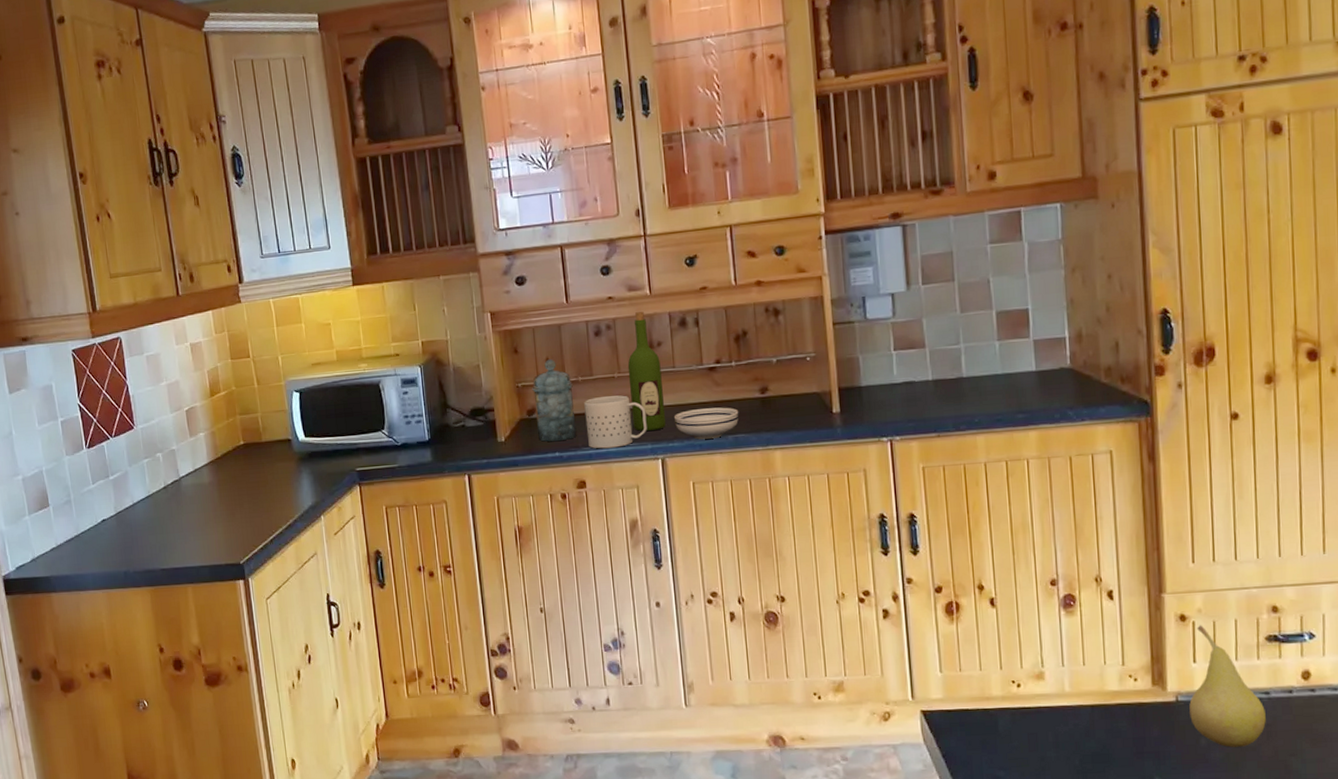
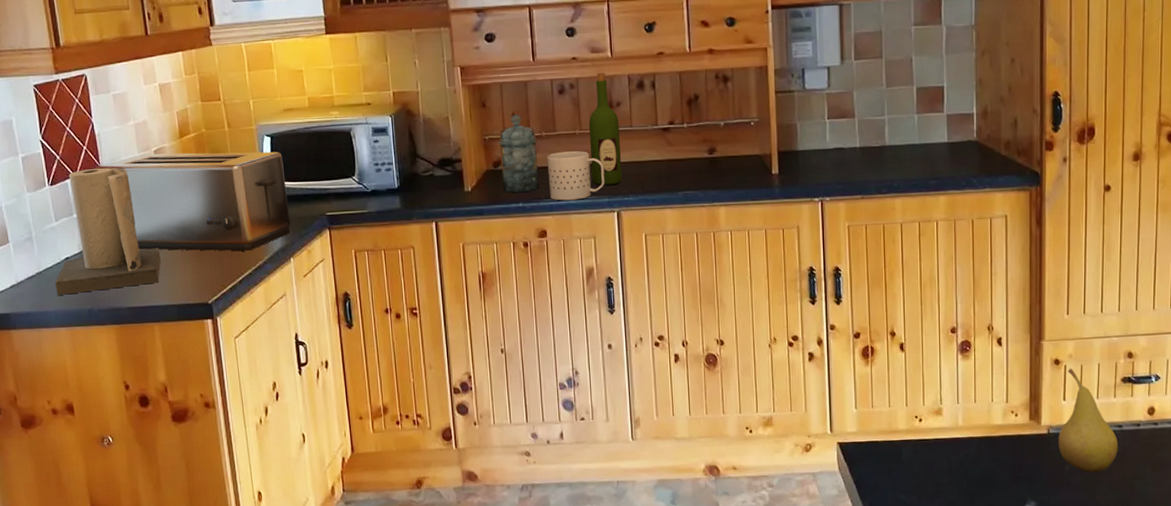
paper towel roll: none [92,428,194,558] -> present [55,167,161,295]
toaster: none [128,407,321,511] -> present [94,151,291,251]
bowl: present [673,407,739,440] -> none [629,165,689,195]

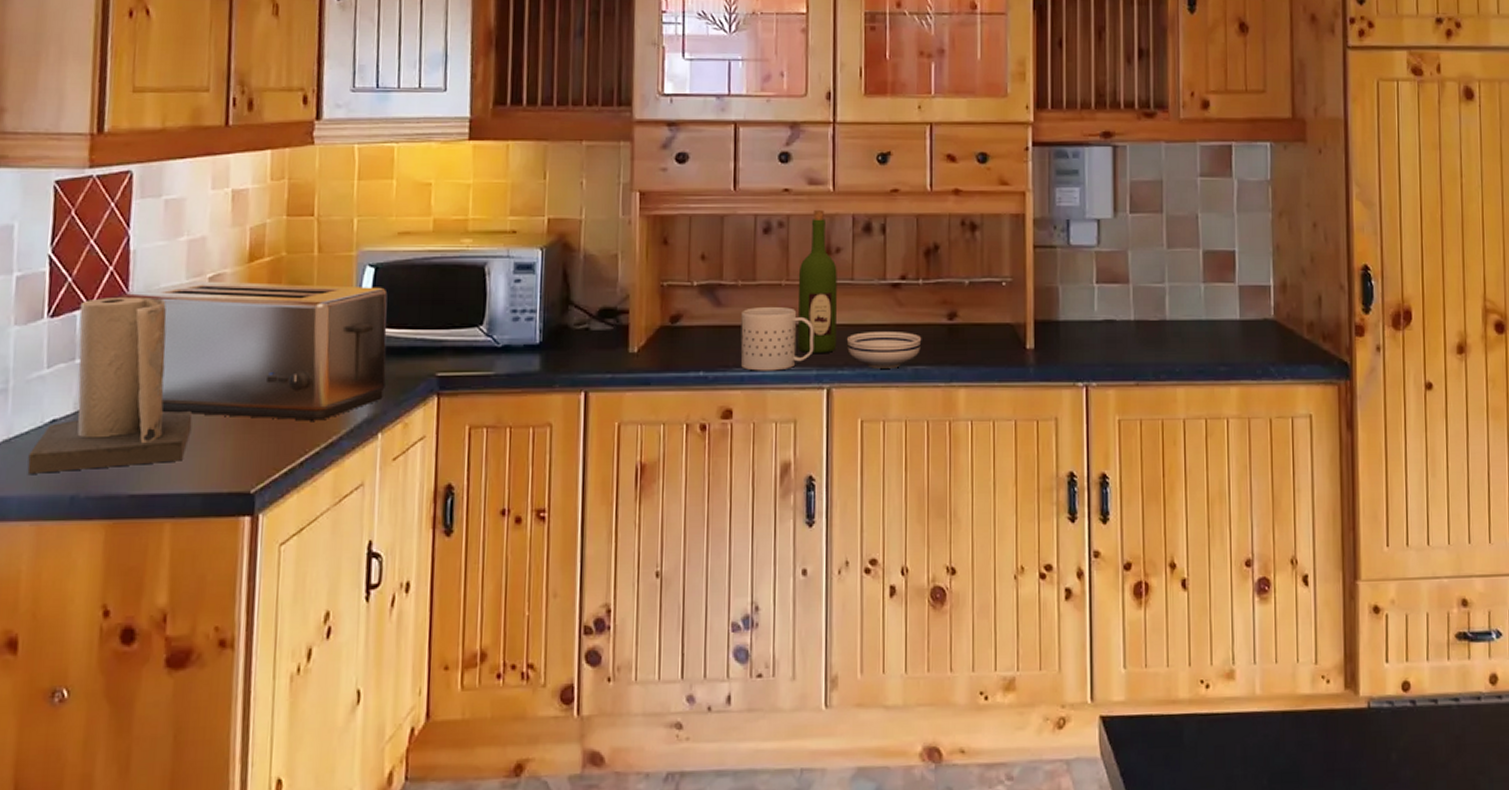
canister: present [498,114,540,193] -> none [679,256,732,358]
bowl: none [629,165,689,195] -> present [846,332,922,369]
fruit: present [1058,368,1118,473] -> none [1381,618,1455,764]

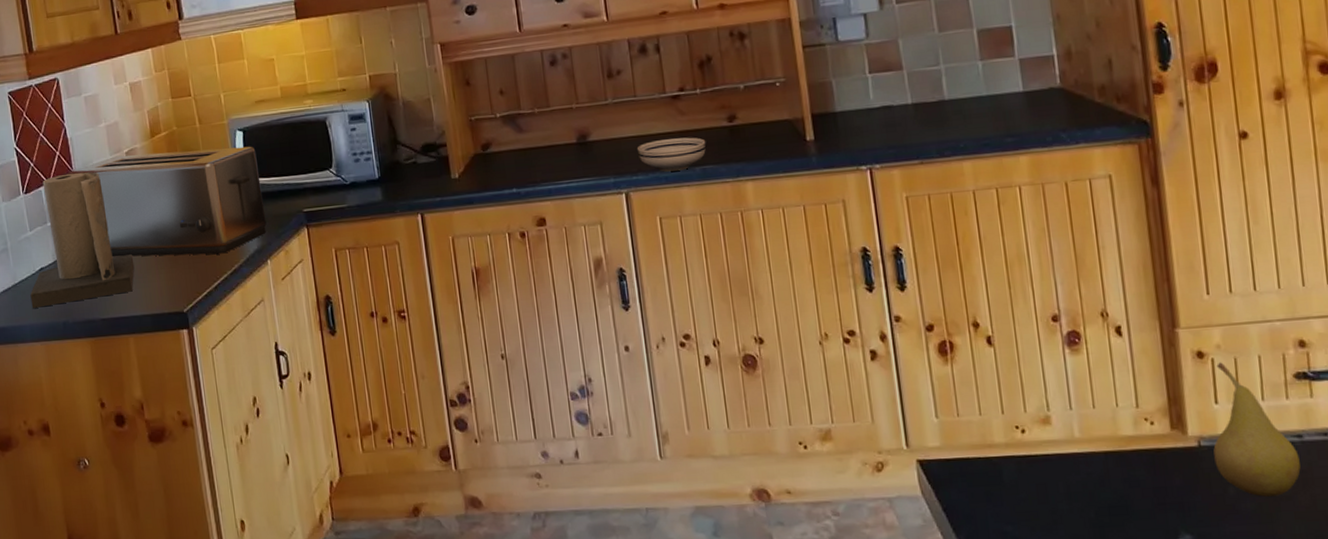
mug: present [740,307,814,371] -> none [541,127,609,184]
wine bottle: present [798,210,837,354] -> none [586,39,629,165]
fruit: none [1381,618,1455,764] -> present [1213,362,1301,497]

